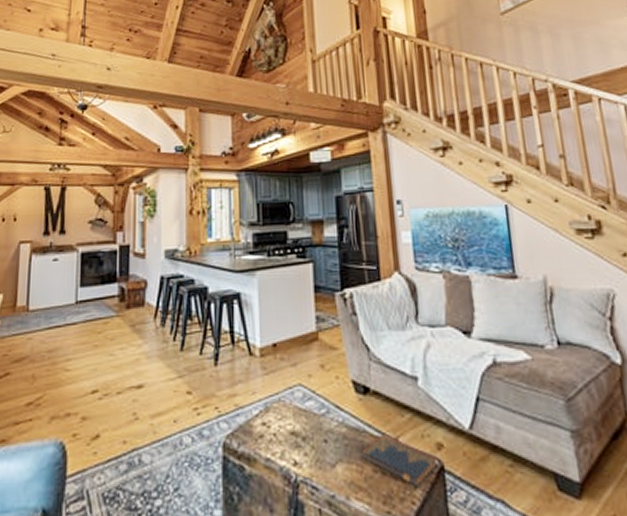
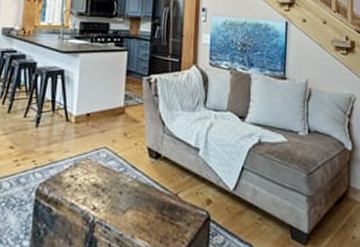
hardcover book: present [361,434,437,487] -> none [147,190,205,231]

